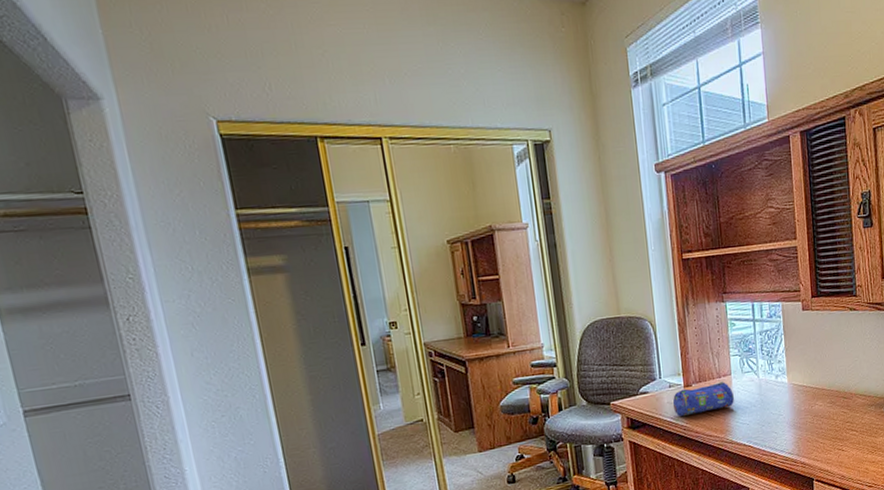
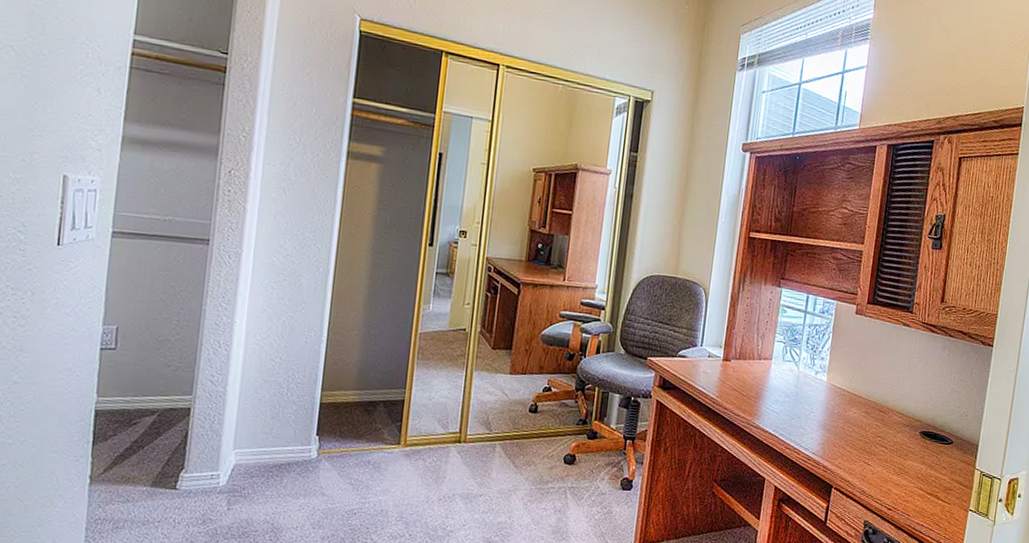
pencil case: present [672,380,734,416] -> none [707,362,770,392]

